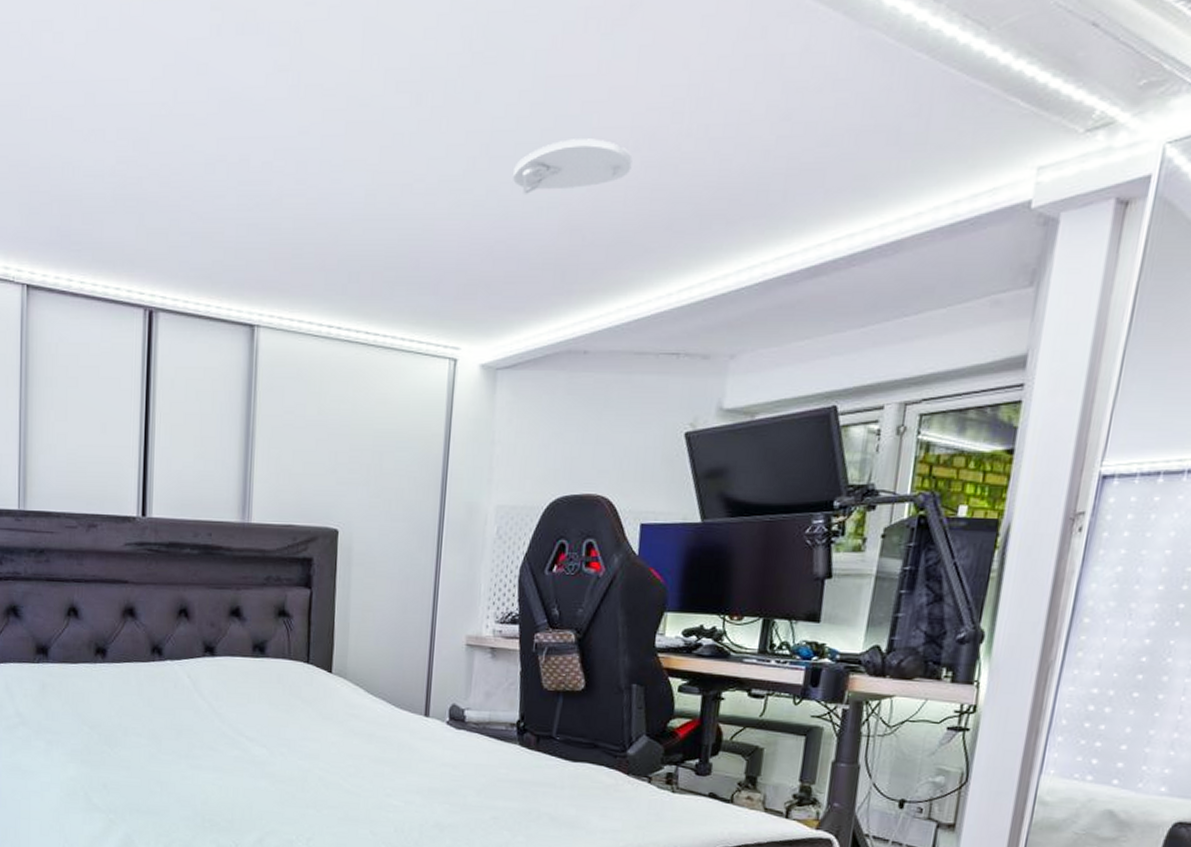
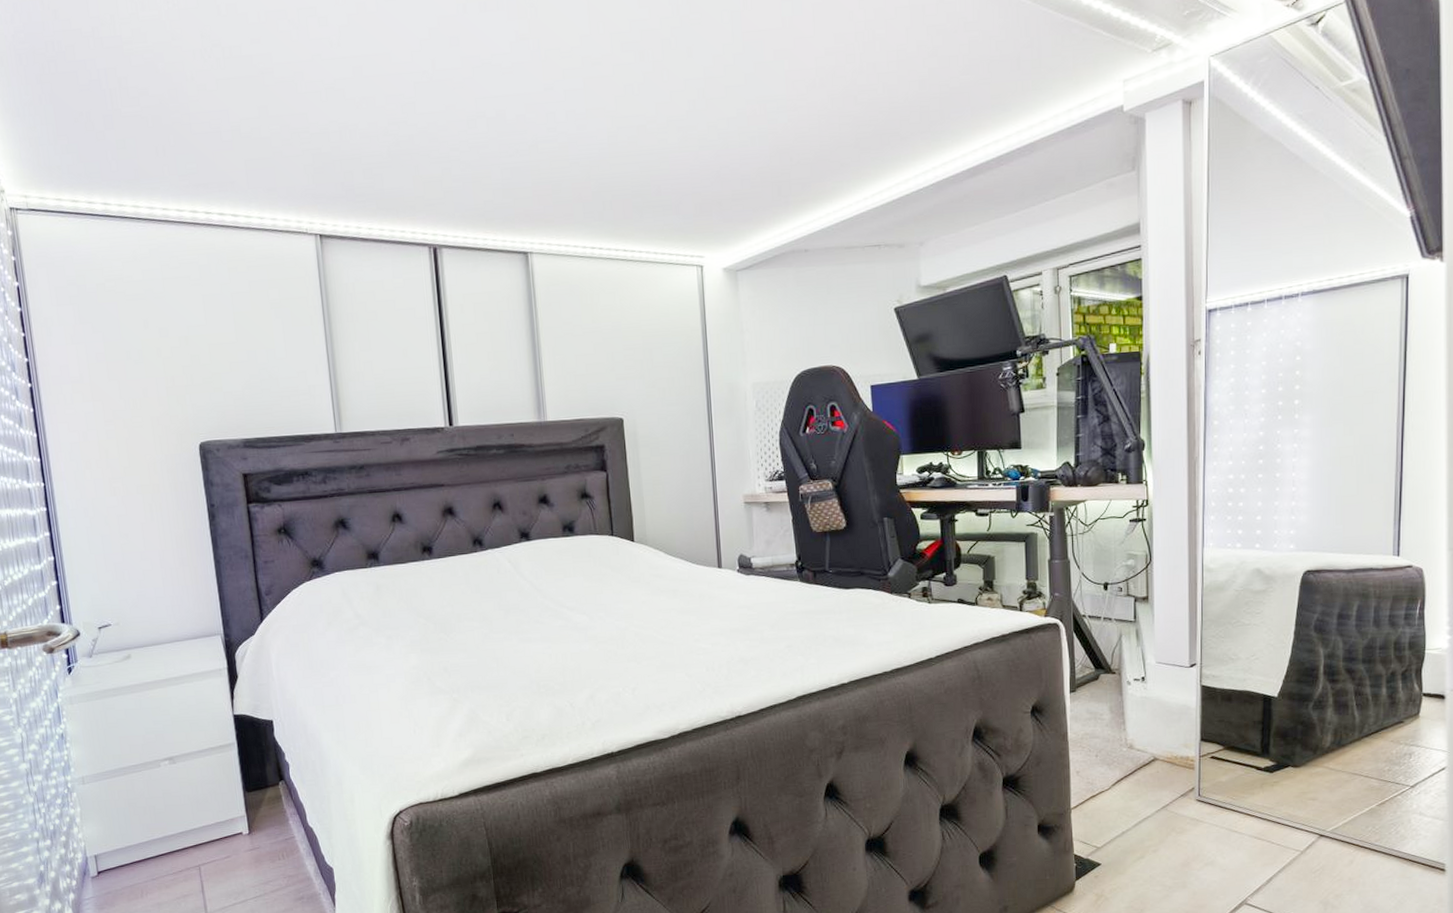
smoke detector: present [513,138,633,195] -> none [727,79,821,128]

